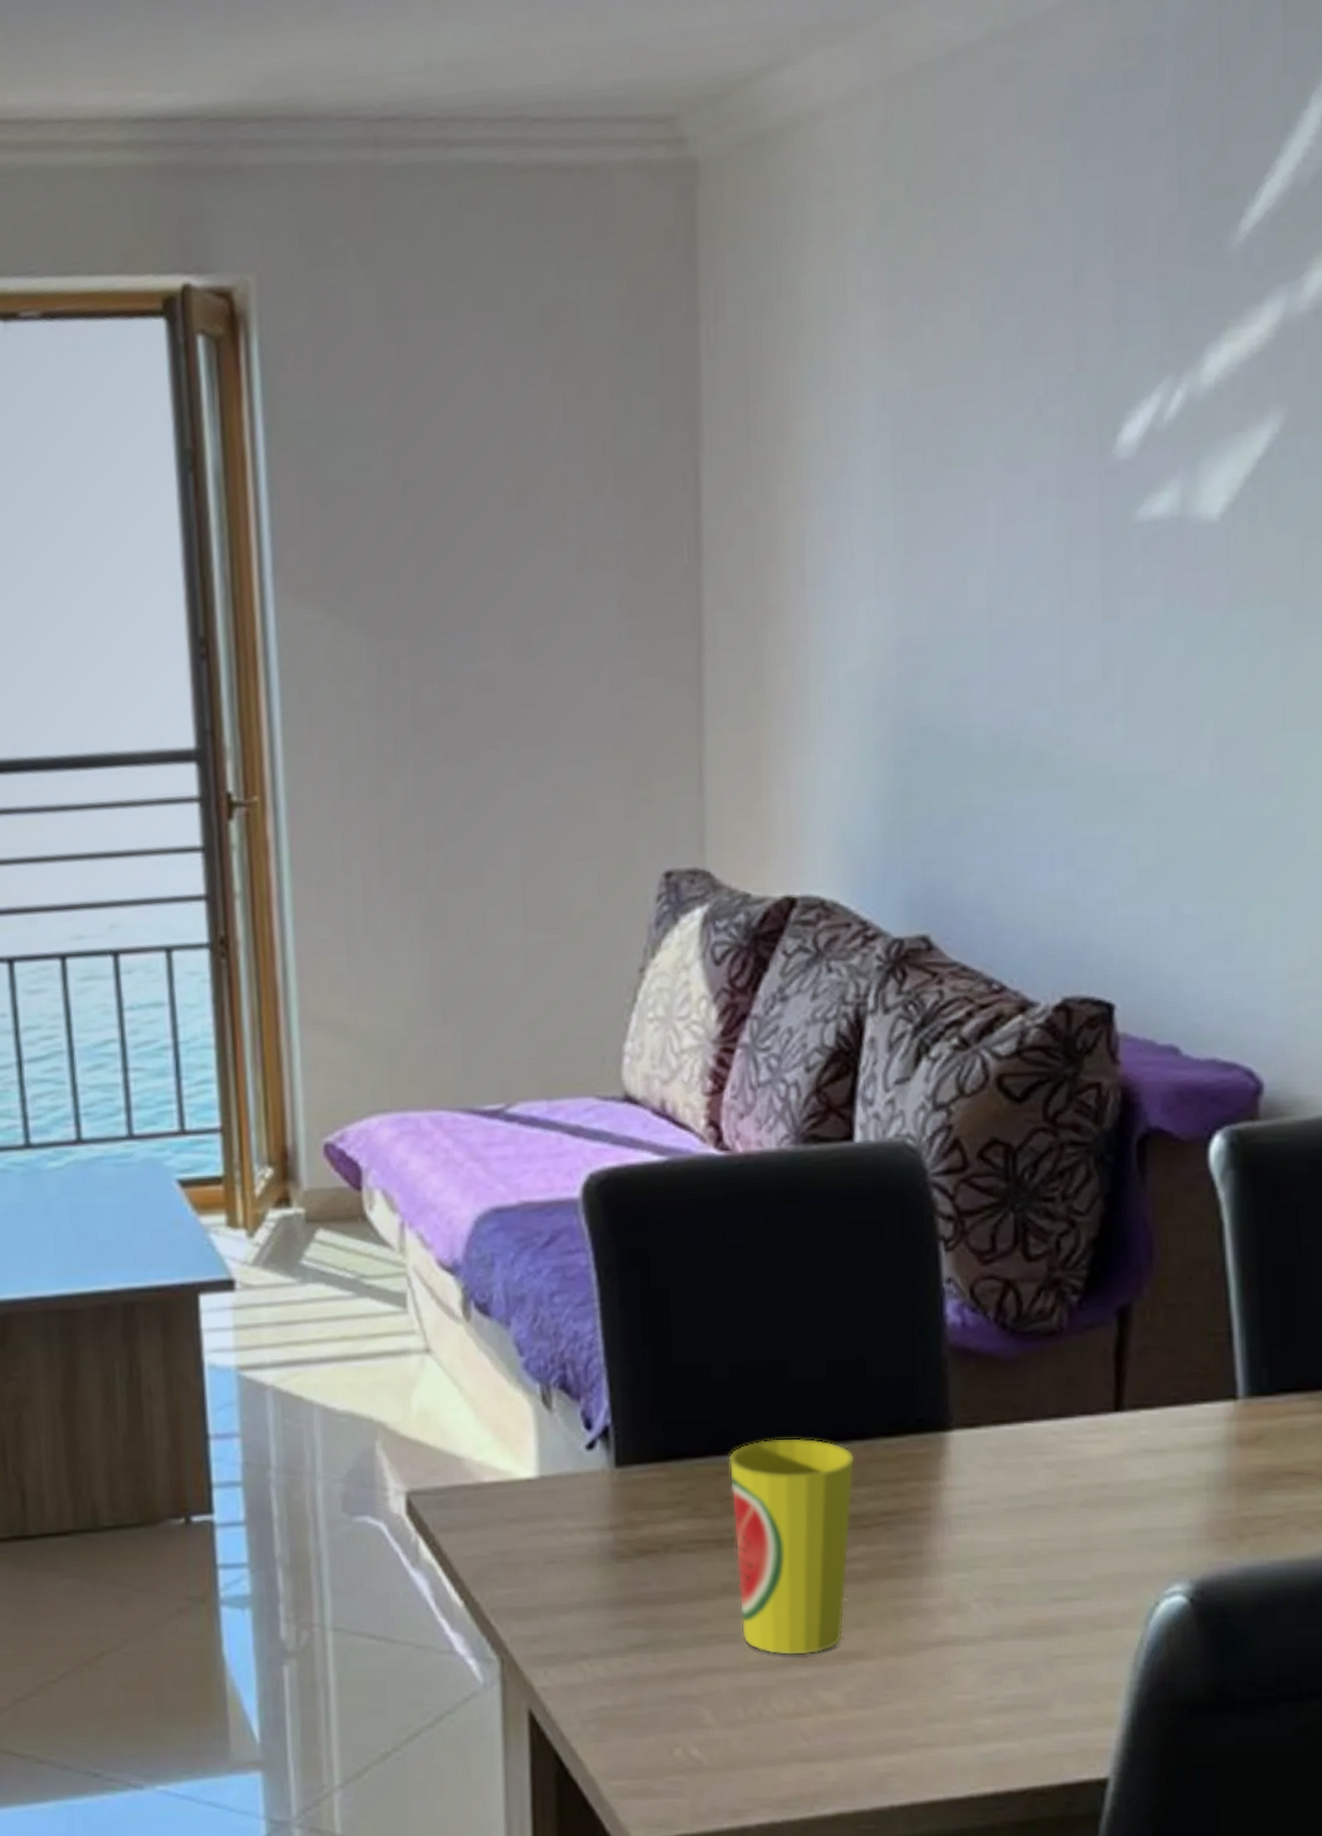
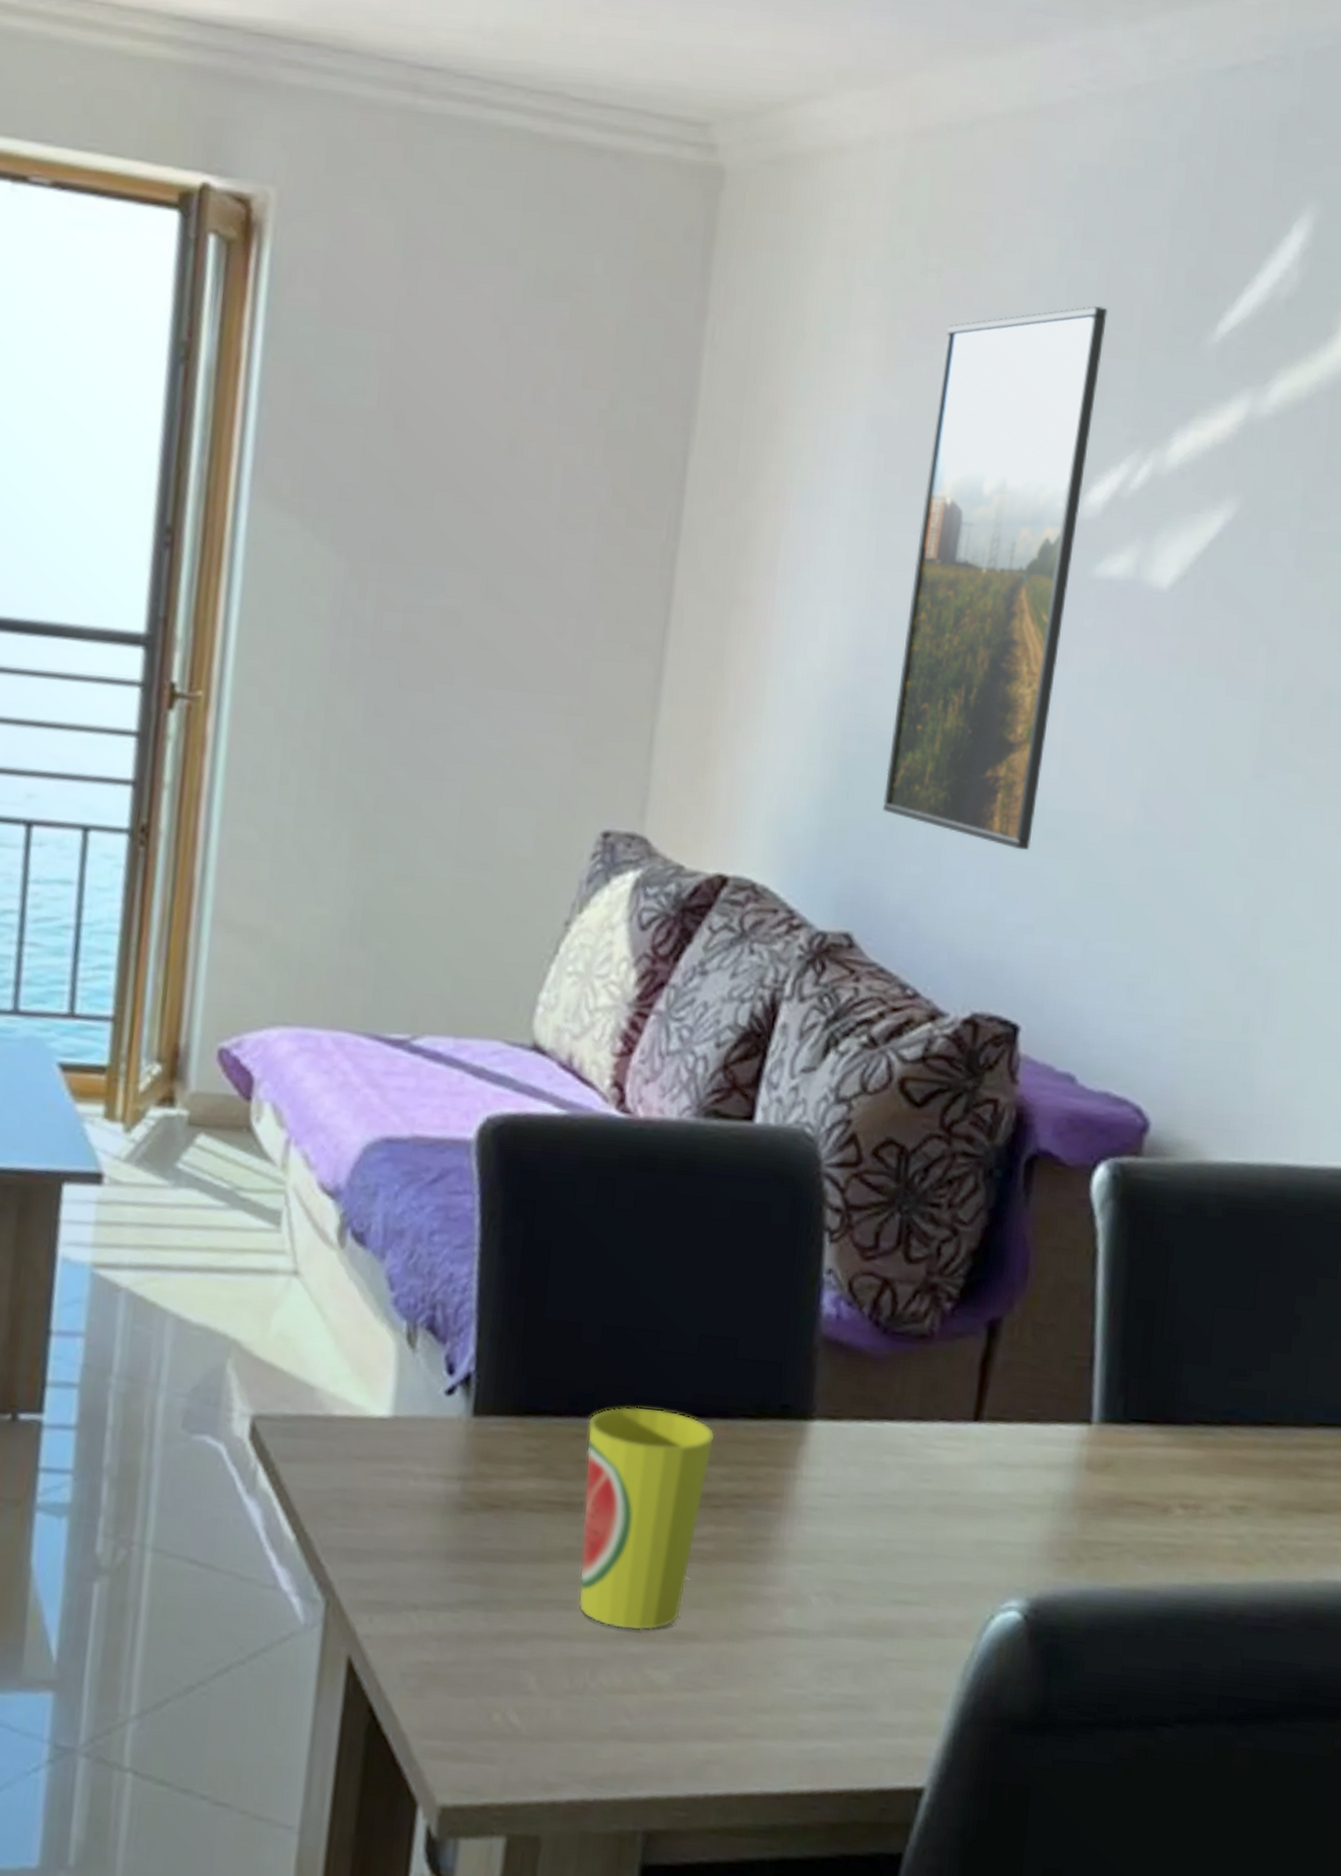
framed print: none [944,227,1119,823] -> present [883,305,1108,851]

